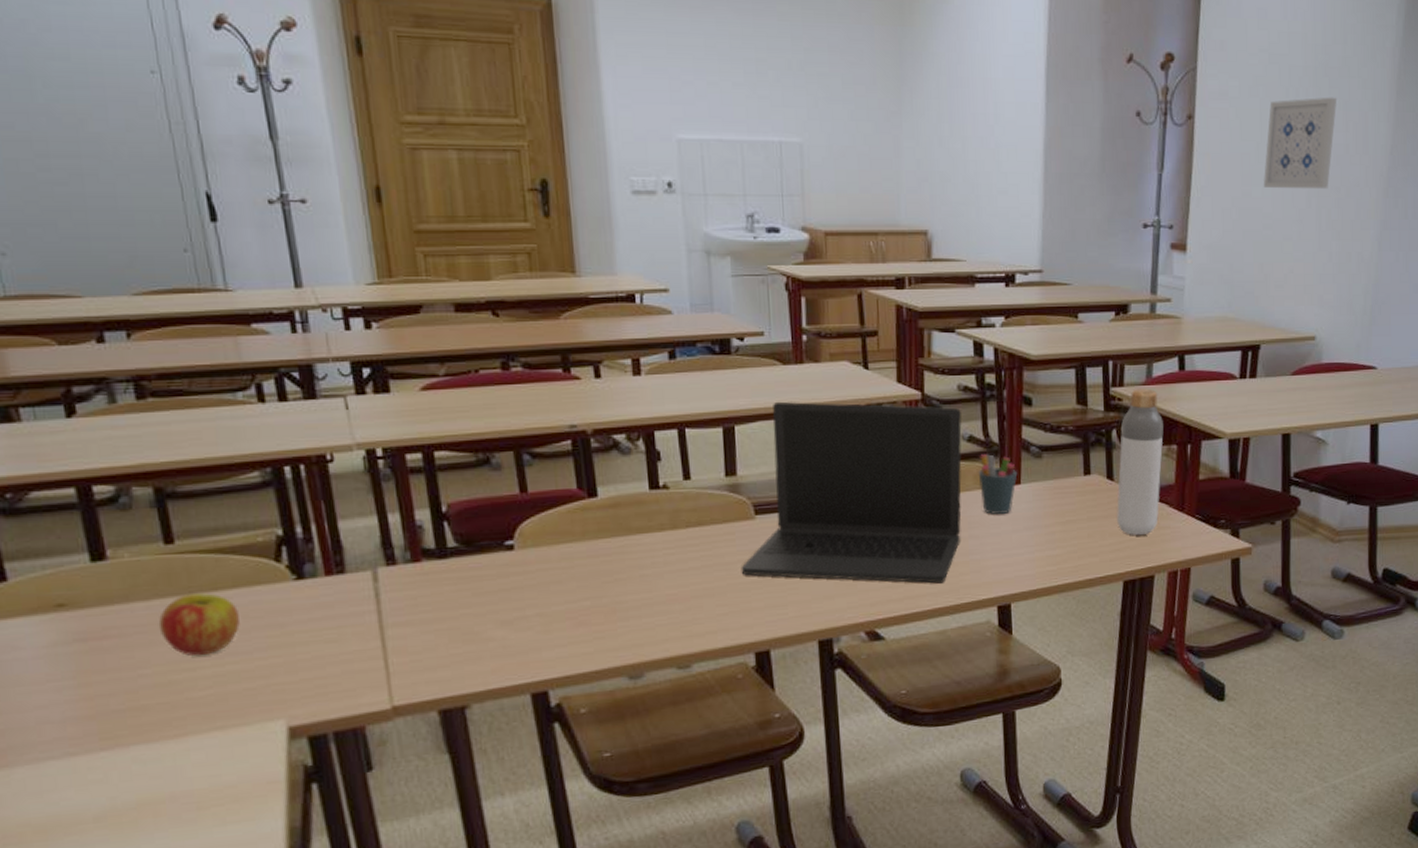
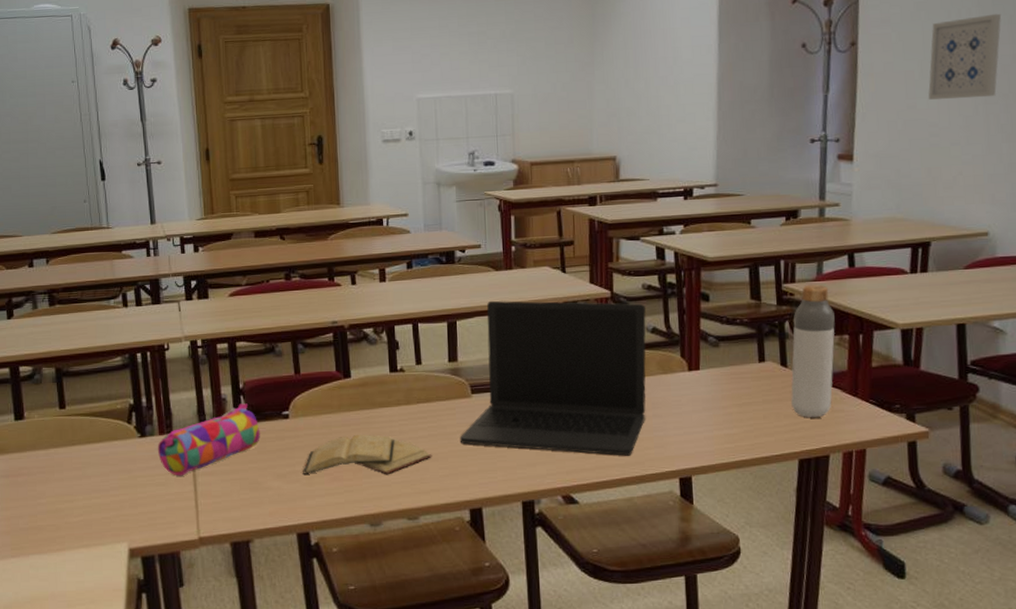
apple: present [158,593,240,656] -> none [52,445,102,492]
pencil case: none [323,531,475,629] -> present [157,403,260,476]
diary: none [536,566,707,620] -> present [303,434,432,474]
pen holder: present [978,454,1018,514] -> none [660,344,697,396]

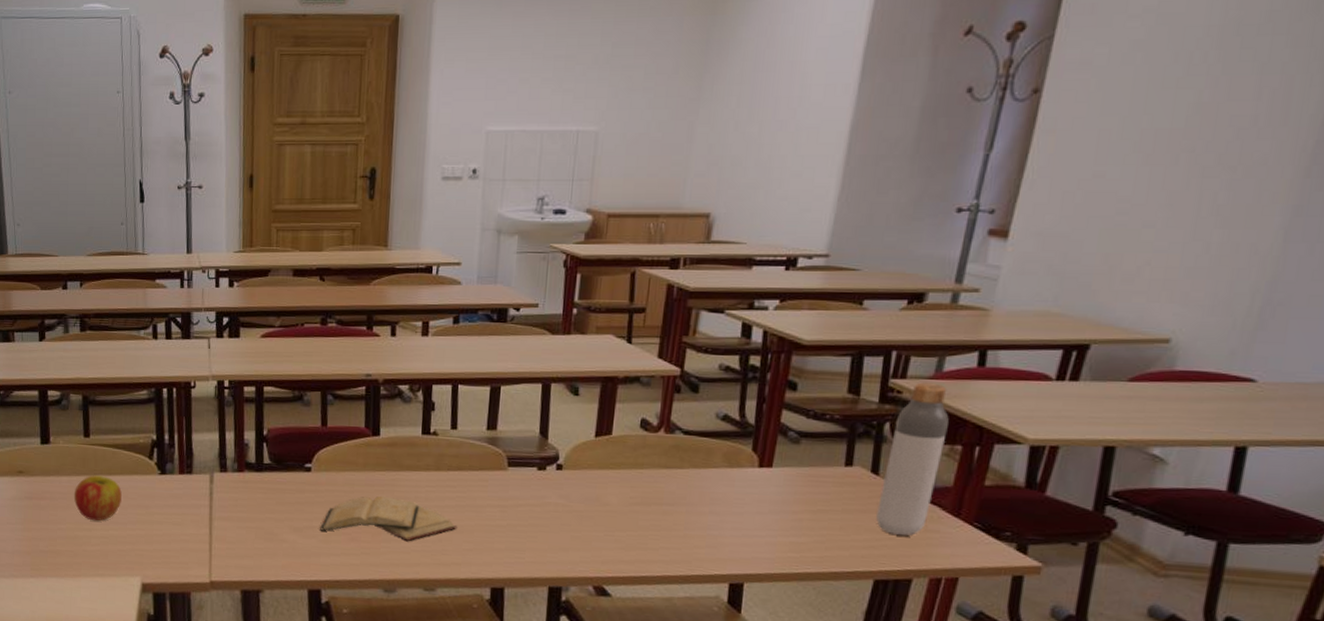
apple: none [52,445,102,492] -> present [73,475,122,521]
pencil case: present [157,403,260,476] -> none [176,451,280,518]
laptop: present [459,300,646,456] -> none [488,367,719,553]
wall art: present [928,13,1002,100] -> none [1123,59,1251,169]

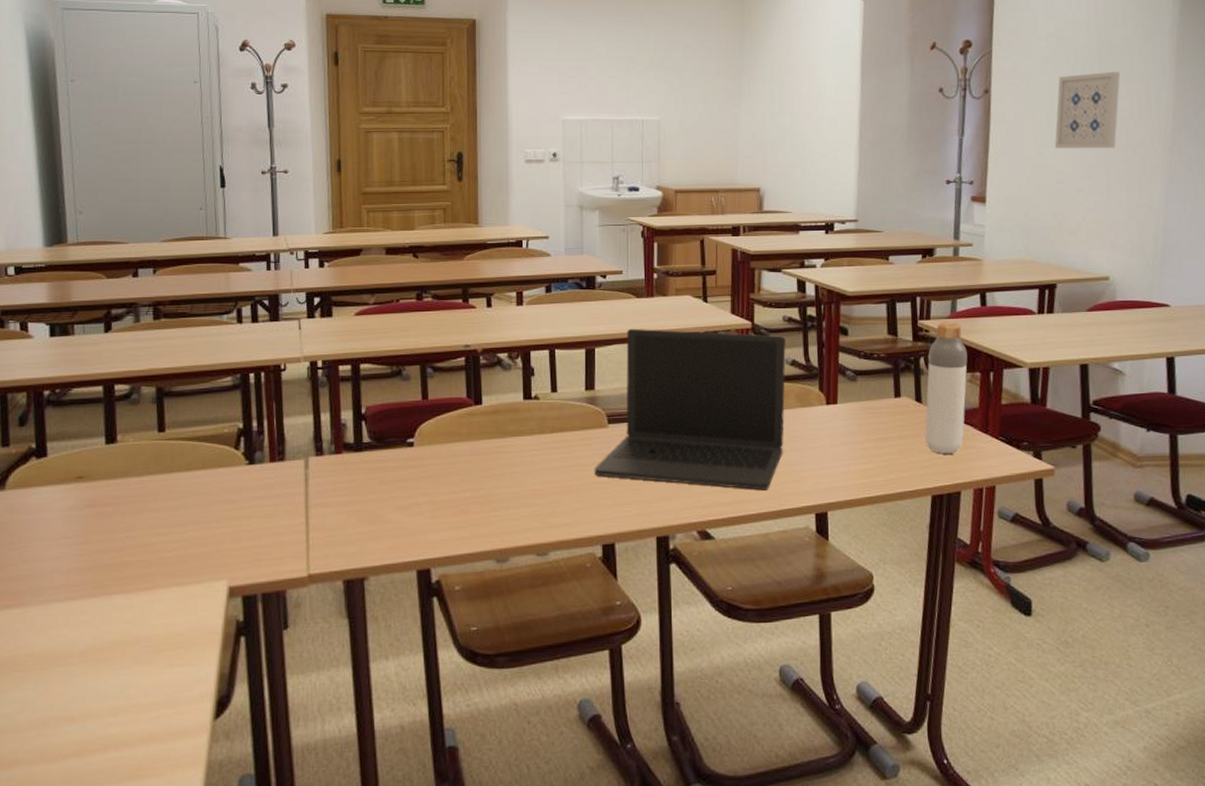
apple: present [73,475,122,521] -> none [145,472,204,524]
diary: present [320,495,458,541] -> none [426,464,565,507]
laptop: none [488,367,719,553] -> present [594,328,786,490]
wall art: none [1123,59,1251,169] -> present [1054,71,1121,149]

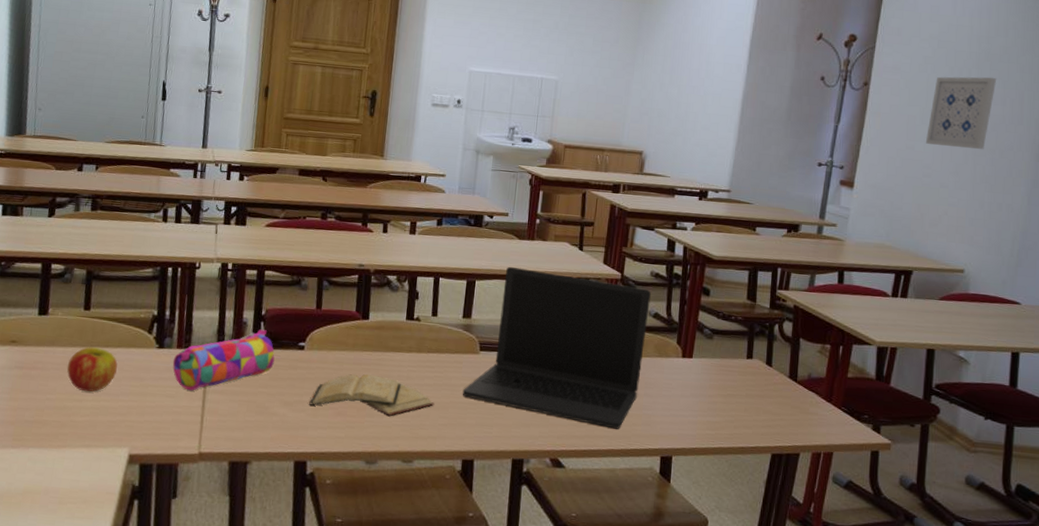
apple: none [145,472,204,524] -> present [67,347,118,392]
pencil case: none [266,430,382,508] -> present [172,329,275,391]
diary: none [426,464,565,507] -> present [309,374,435,416]
bottle: present [925,321,968,454] -> none [771,293,820,417]

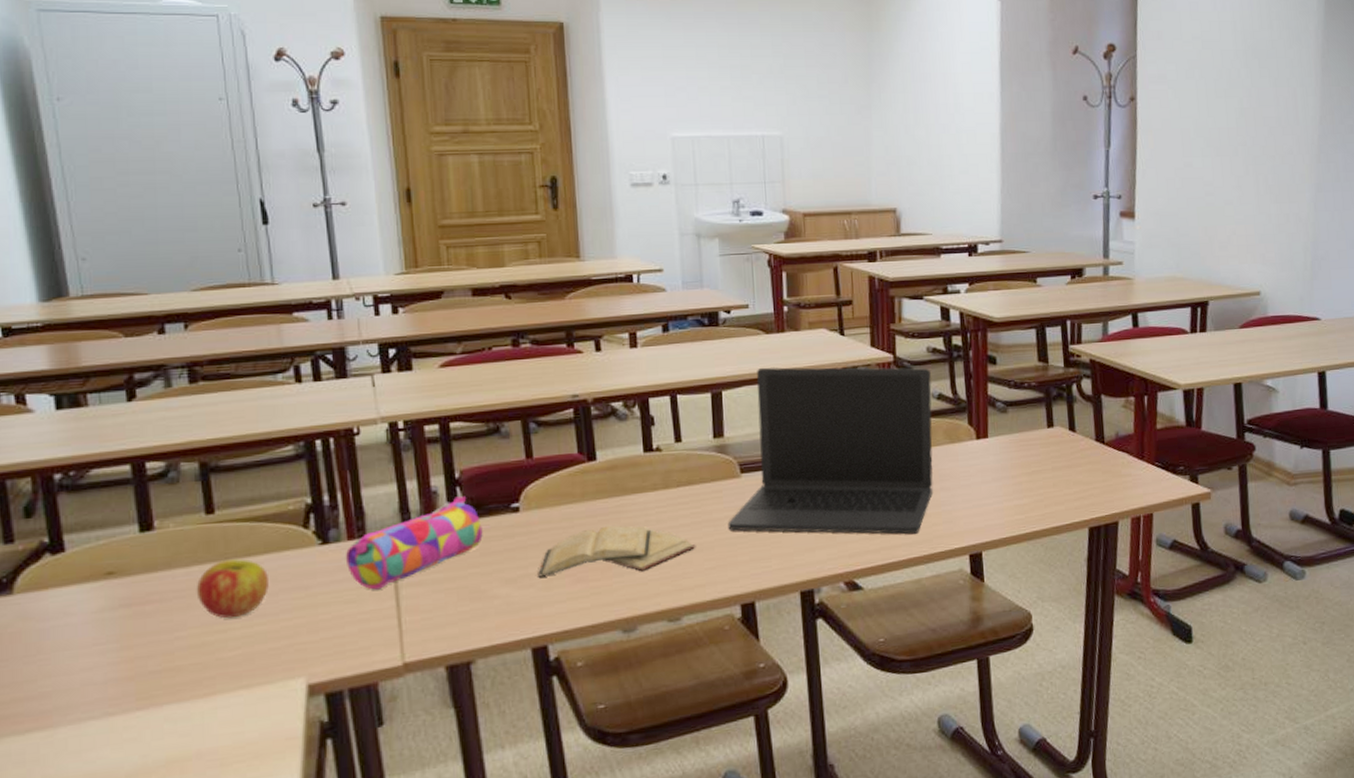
wall art: present [925,76,997,150] -> none [1203,76,1268,159]

